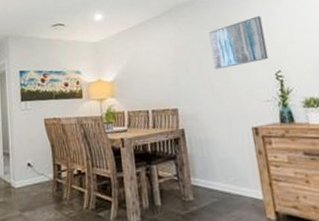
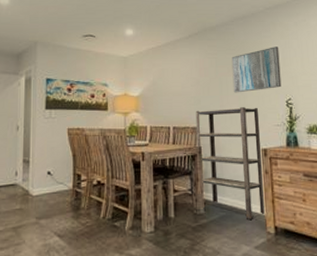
shelving unit: none [174,84,262,205] -> present [195,107,265,219]

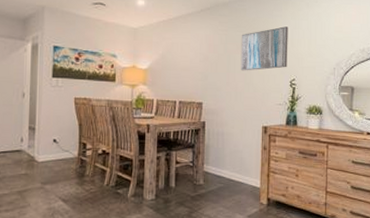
shelving unit: present [195,107,265,219] -> none [201,85,262,191]

